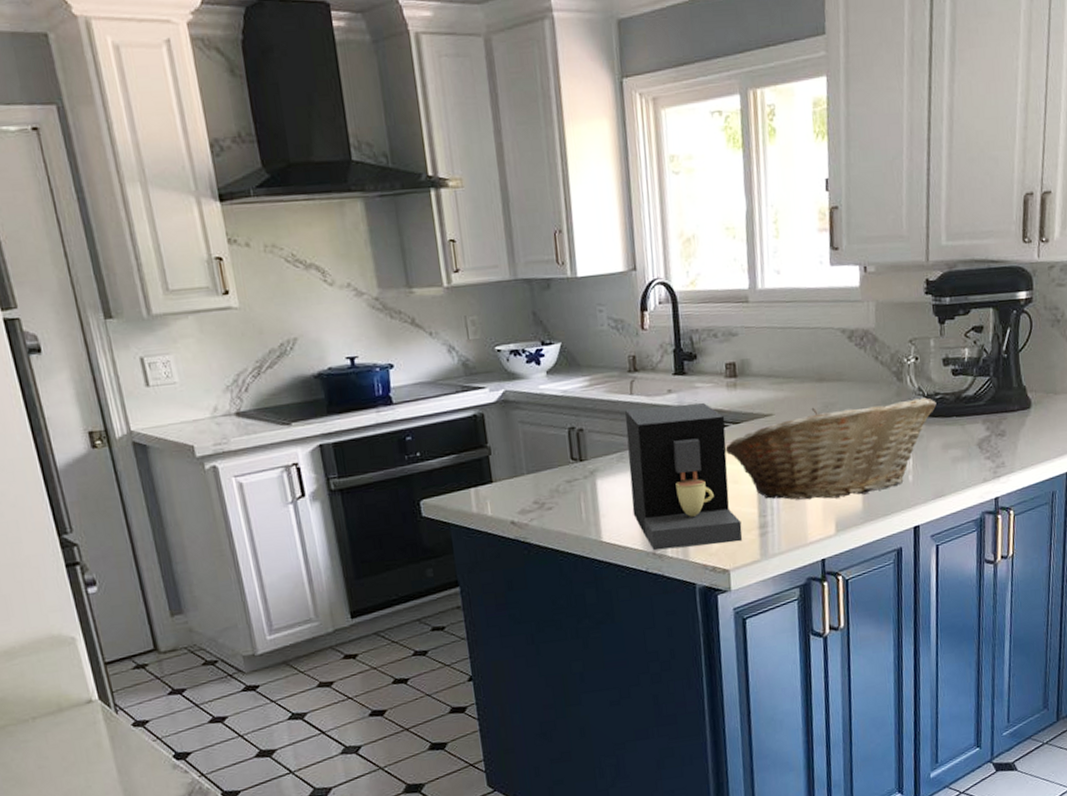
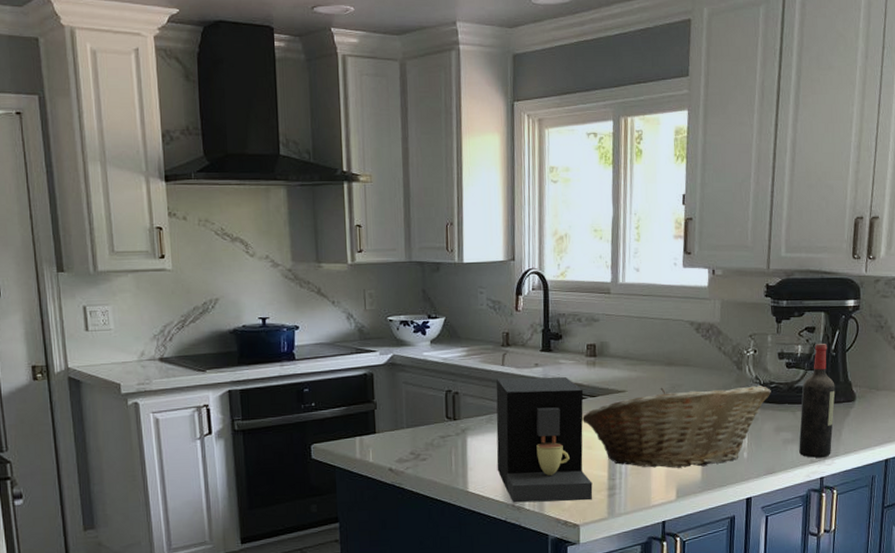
wine bottle: none [969,344,1009,477] -> present [799,343,836,458]

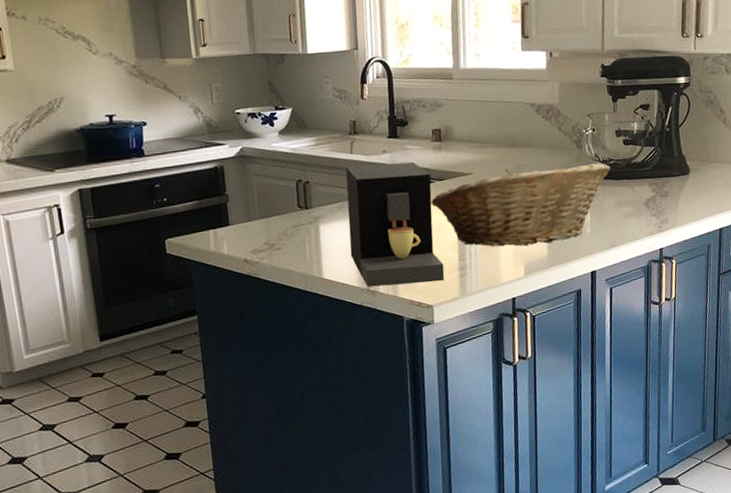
wine bottle: present [799,343,836,458] -> none [638,119,671,230]

